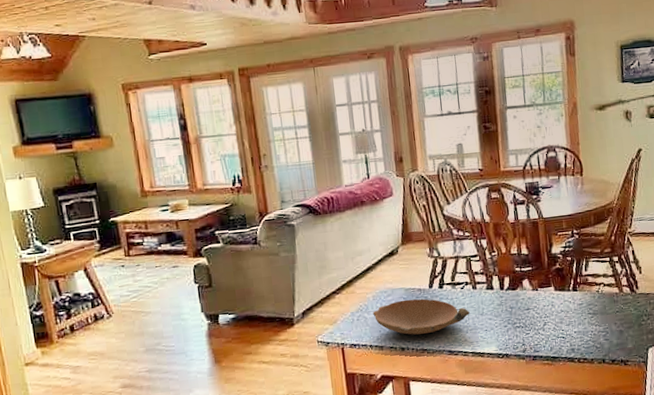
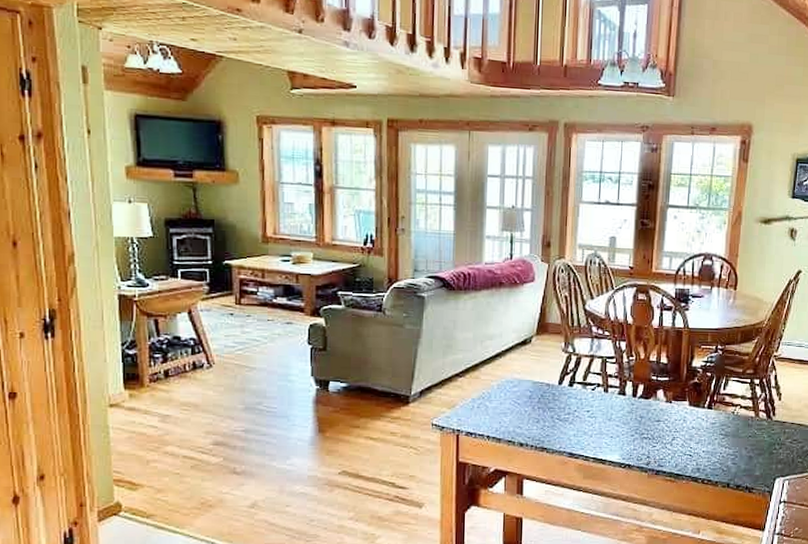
bowl: present [373,298,470,335] -> none [495,393,597,431]

